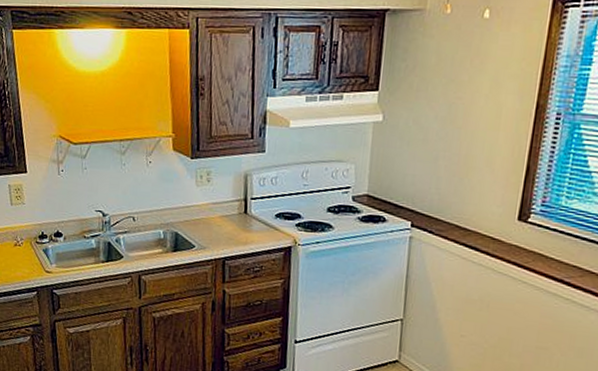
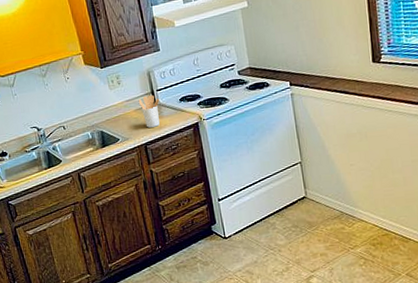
utensil holder: none [226,202,252,241] -> present [138,95,160,128]

